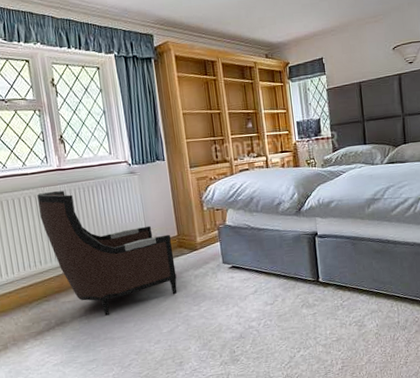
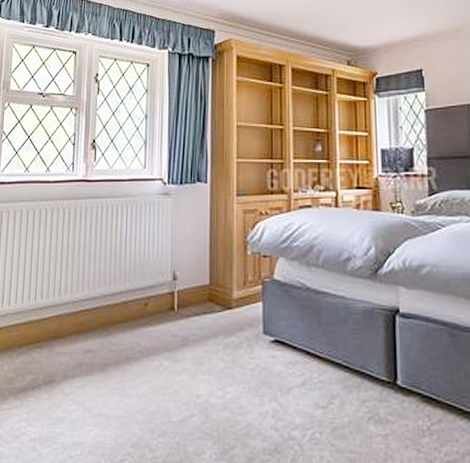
armchair: present [37,191,177,316] -> none [53,207,201,382]

